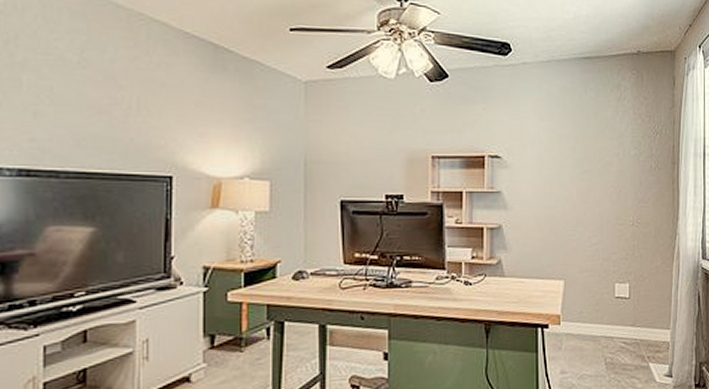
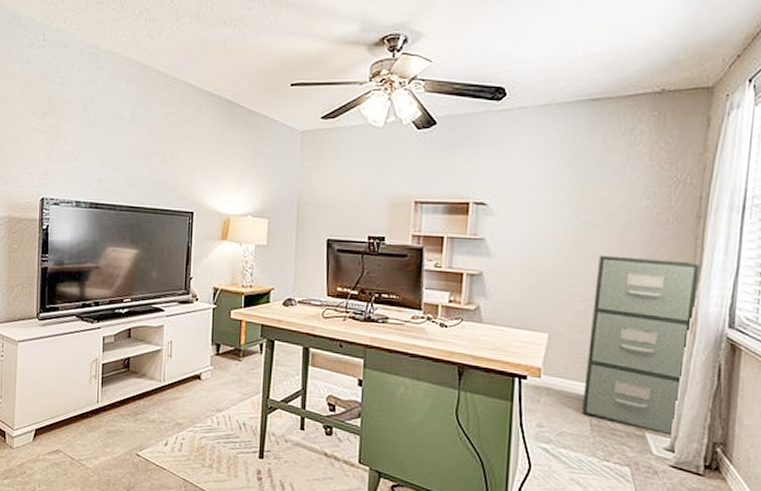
filing cabinet: none [597,201,678,363] -> present [582,255,700,436]

